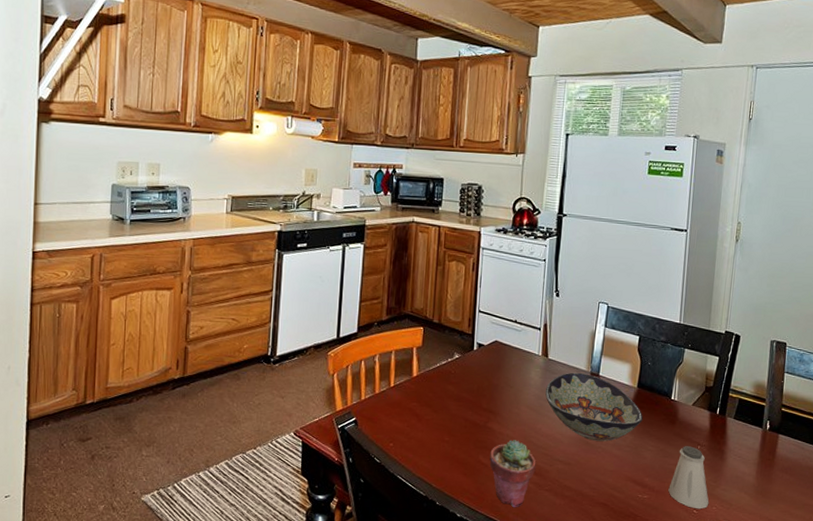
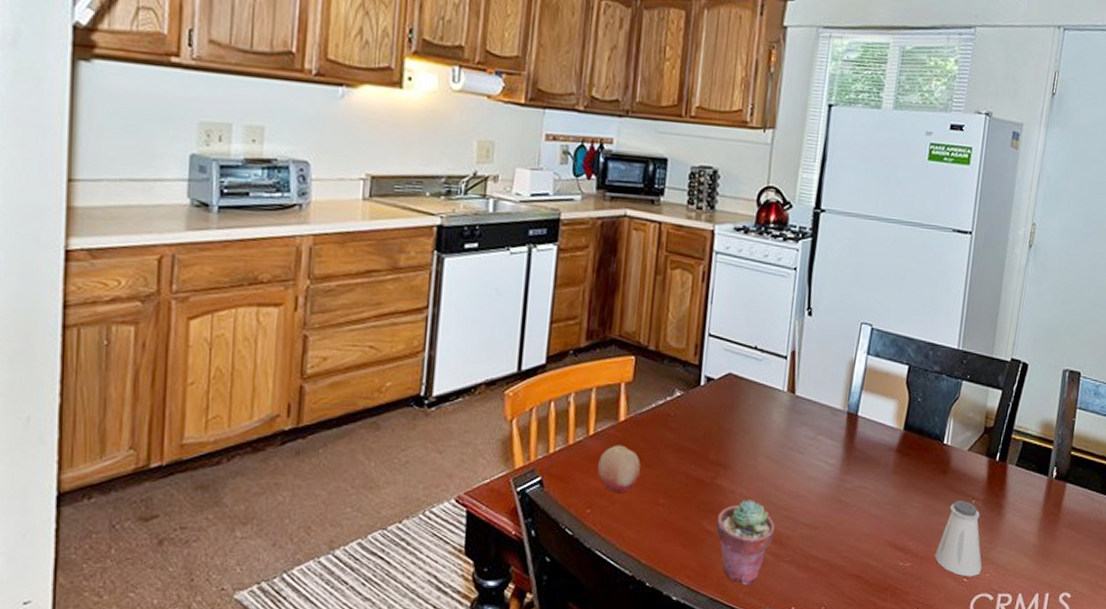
fruit: none [397,394,430,431] -> present [598,445,641,492]
decorative bowl: present [545,372,643,441] -> none [790,412,909,498]

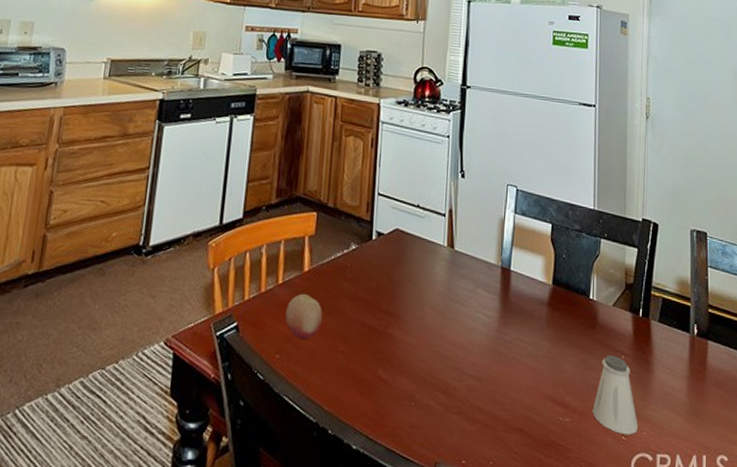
potted succulent: present [716,500,776,586] -> none [390,349,443,437]

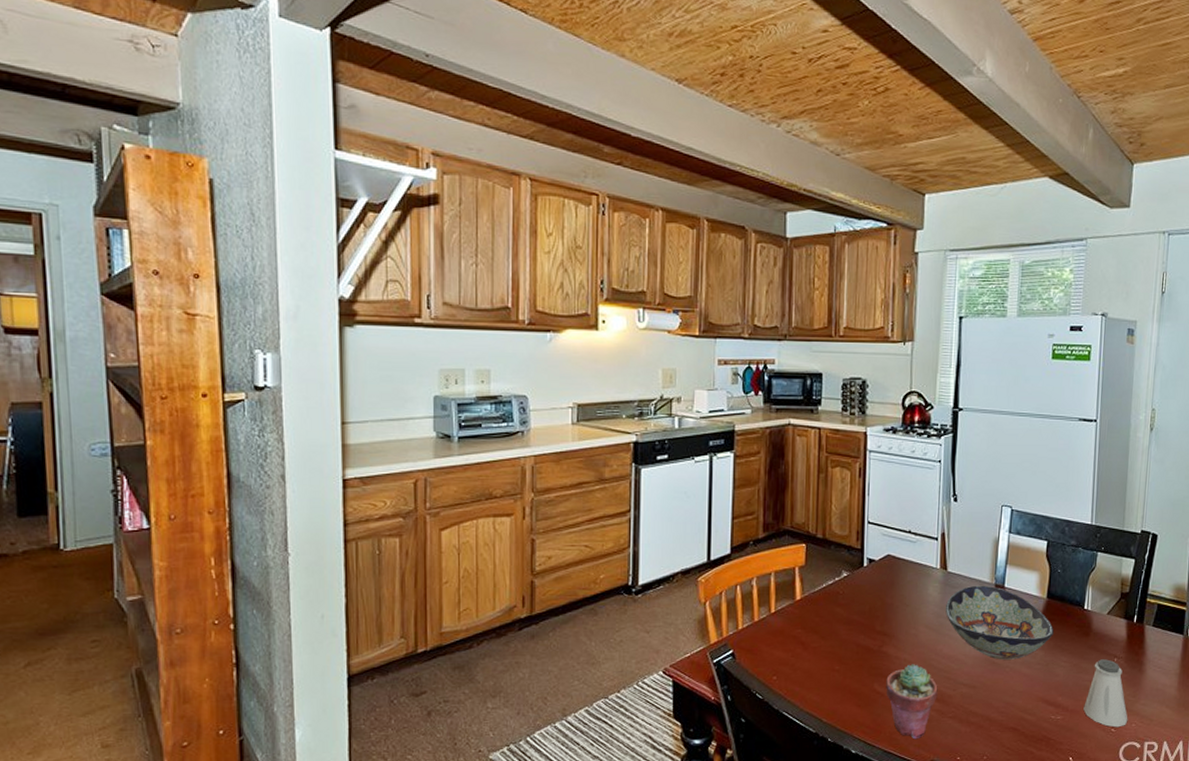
fruit: present [285,293,322,339] -> none [780,620,816,661]
potted succulent: none [390,349,443,437] -> present [886,664,938,740]
decorative bowl: none [452,266,560,351] -> present [946,585,1054,660]

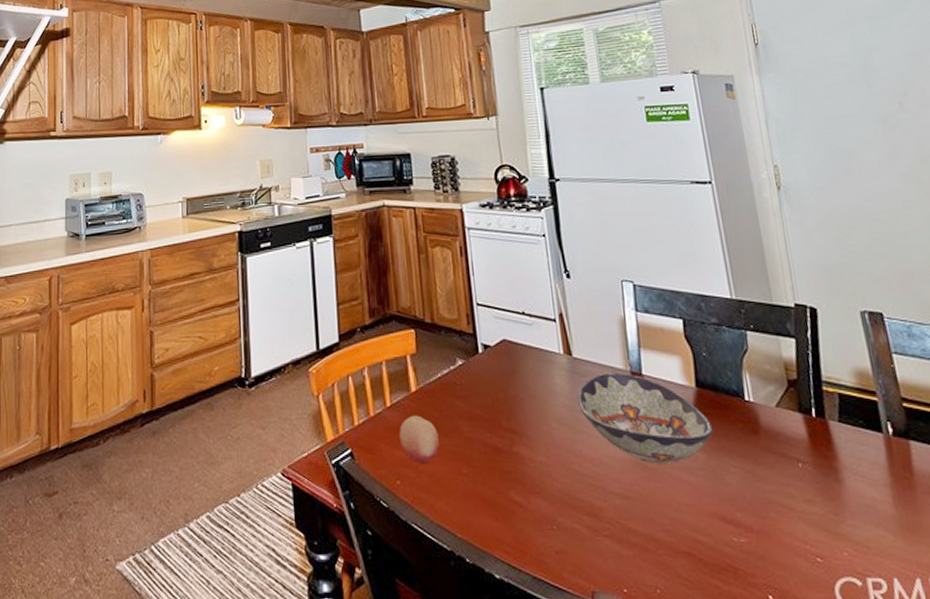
fruit: none [780,620,816,661] -> present [399,415,439,463]
potted succulent: present [886,664,938,740] -> none [523,468,586,564]
saltshaker: present [1083,659,1128,728] -> none [772,464,837,557]

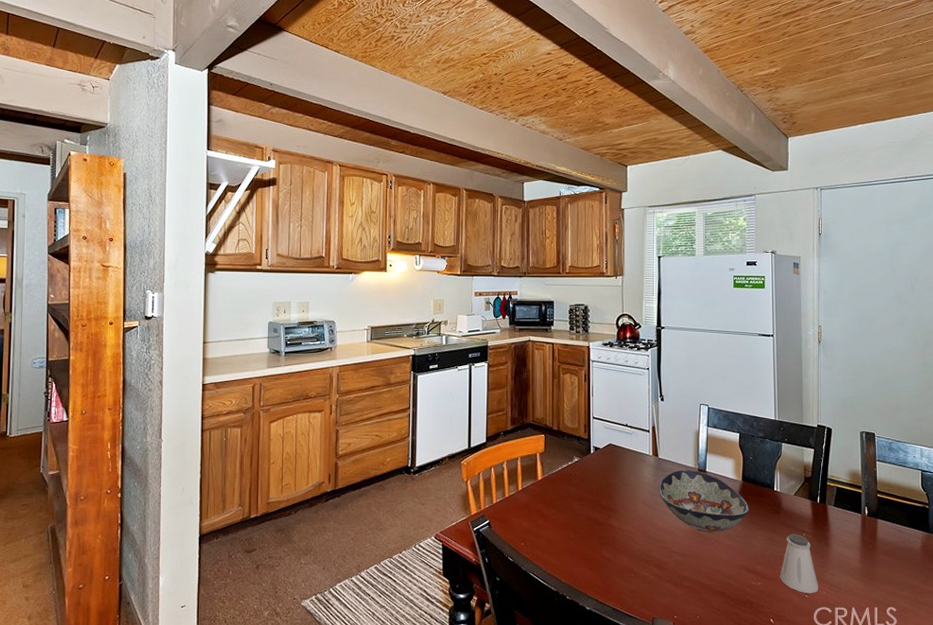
fruit: present [399,415,439,463] -> none [526,496,555,530]
saltshaker: none [772,464,837,557] -> present [780,534,819,594]

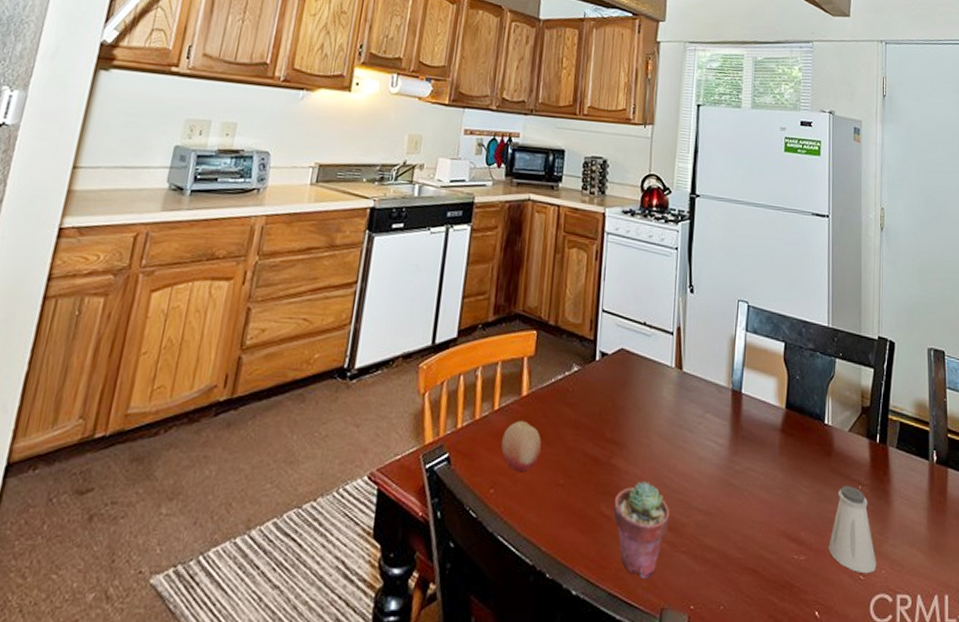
fruit: none [526,496,555,530] -> present [501,420,541,471]
potted succulent: none [612,535,655,599] -> present [613,481,671,580]
decorative bowl: present [659,469,749,533] -> none [680,389,794,482]

